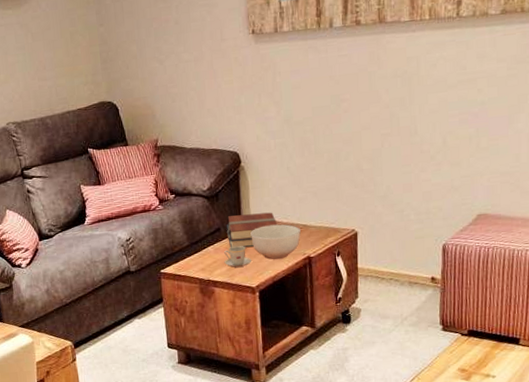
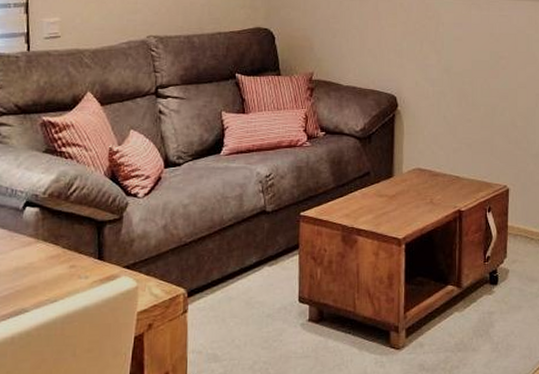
teacup: present [224,245,251,268] -> none [371,192,400,217]
books: present [226,212,278,248] -> none [376,160,430,195]
bowl: present [250,224,301,260] -> none [401,173,453,210]

